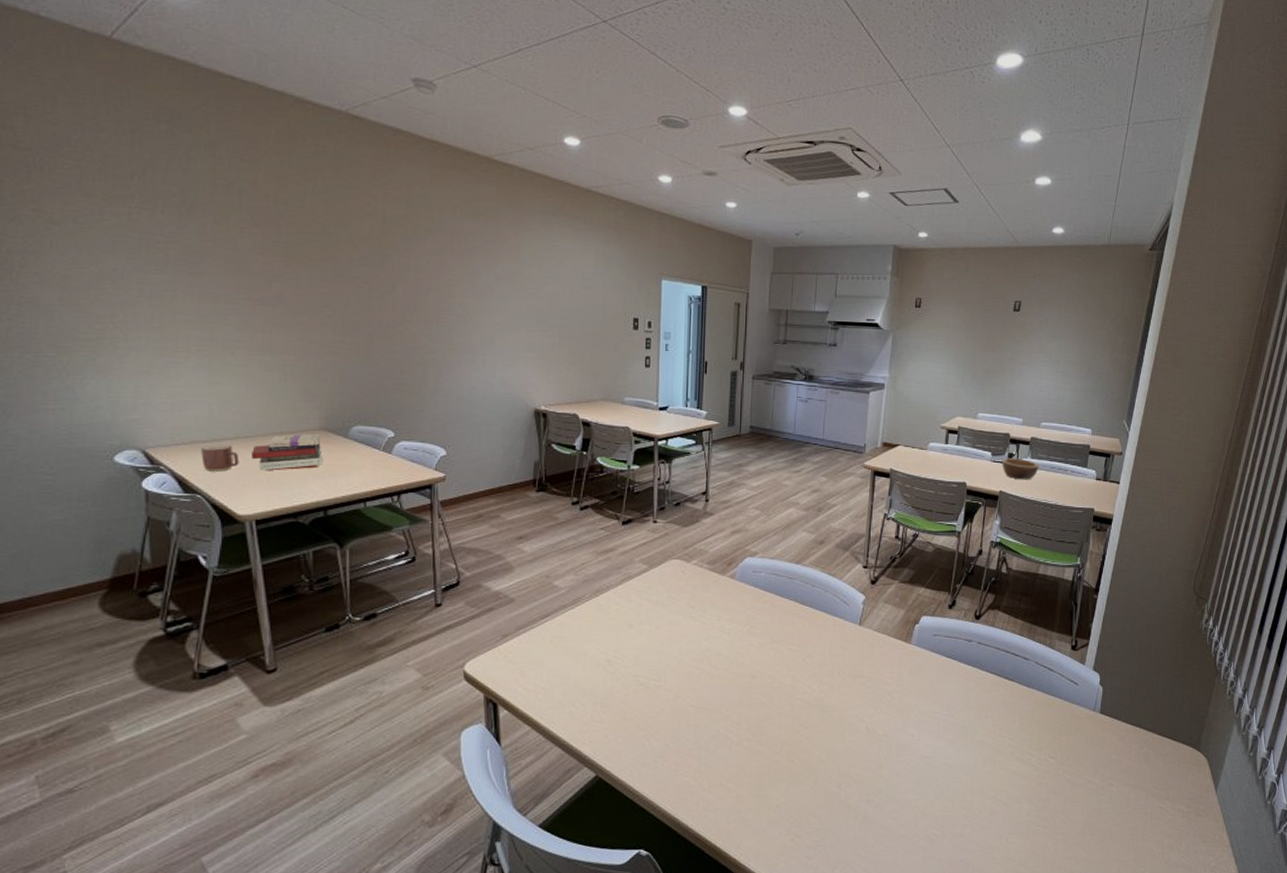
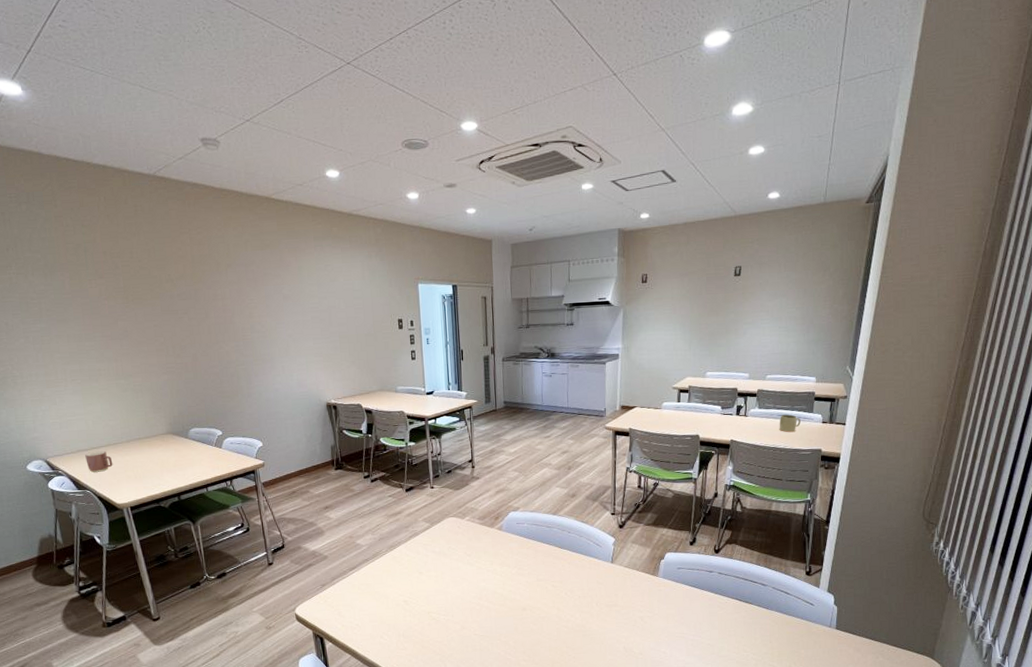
books: present [252,433,324,471] -> none [120,437,173,469]
bowl: present [1002,458,1039,480] -> none [731,409,767,429]
mug: none [1051,467,1074,488] -> present [779,414,801,433]

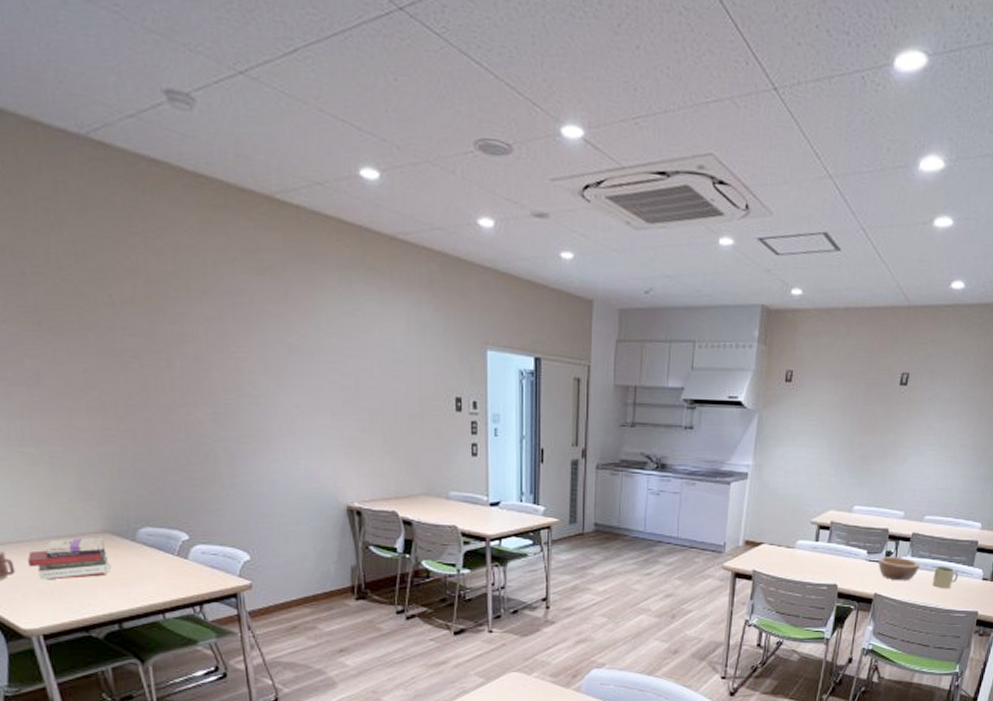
books: none [120,437,173,469] -> present [28,537,111,580]
bowl: none [731,409,767,429] -> present [878,556,920,581]

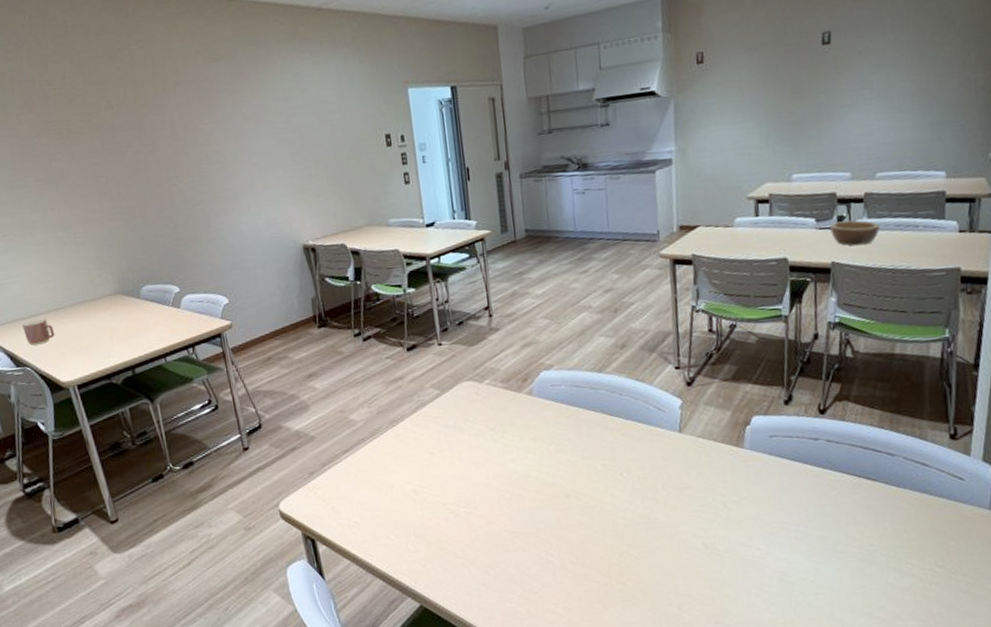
books: present [28,537,111,580] -> none [63,298,124,339]
mug: present [932,566,958,589] -> none [897,223,928,248]

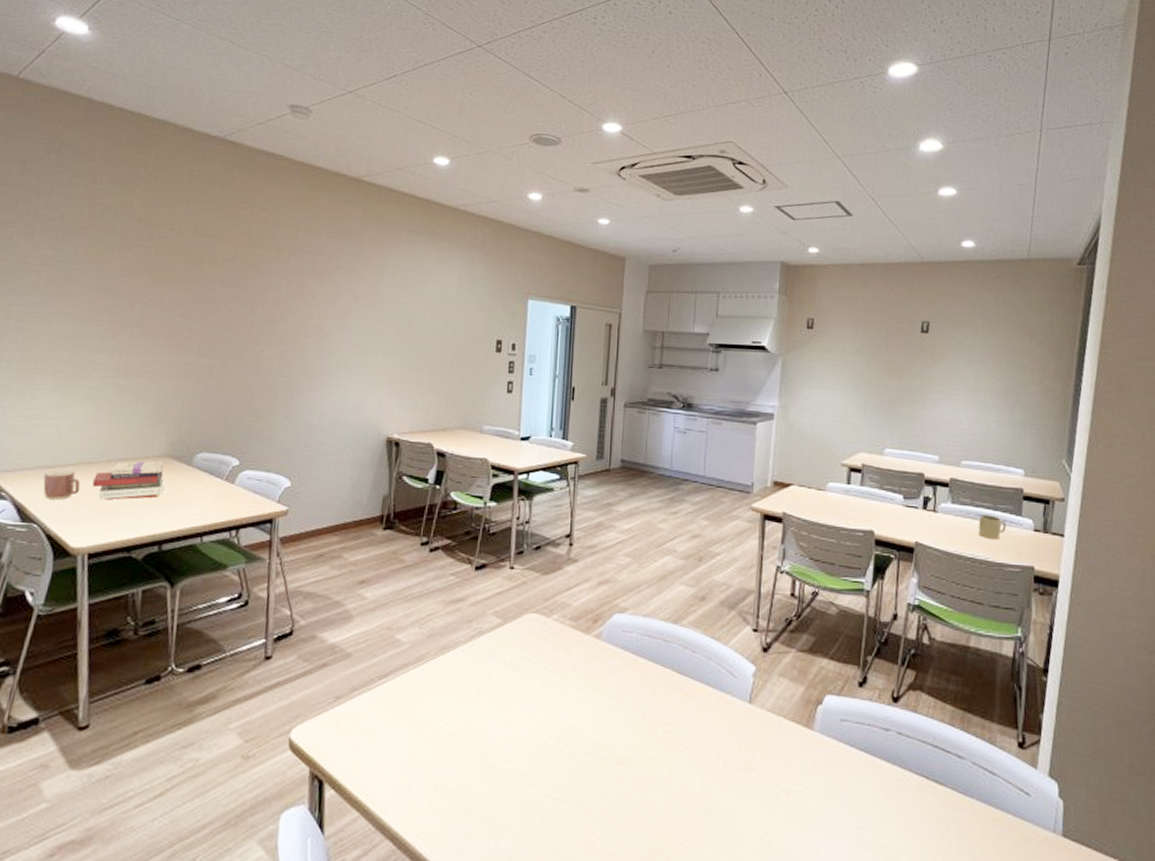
books: none [63,298,124,339] -> present [92,460,165,500]
bowl: present [830,220,880,246] -> none [916,502,962,530]
mug: none [897,223,928,248] -> present [978,515,1006,540]

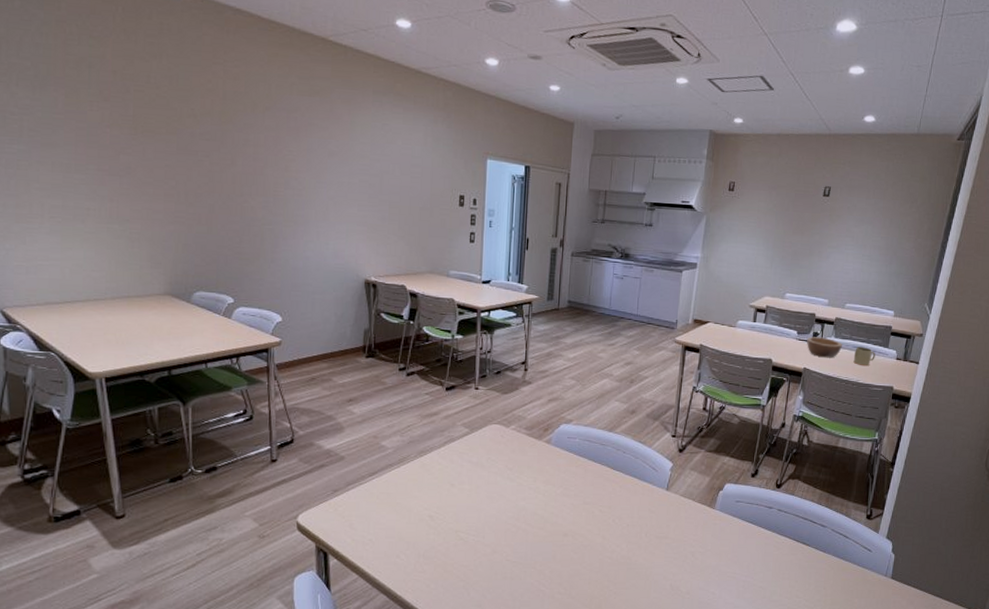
mug: present [43,470,81,500] -> none [53,305,90,332]
books: present [92,460,165,500] -> none [101,298,168,332]
bowl: none [916,502,962,530] -> present [807,337,842,358]

